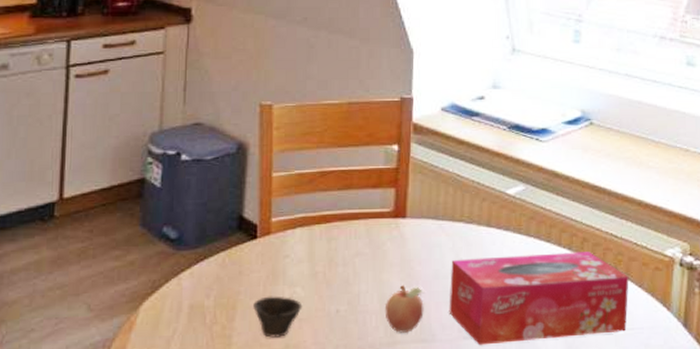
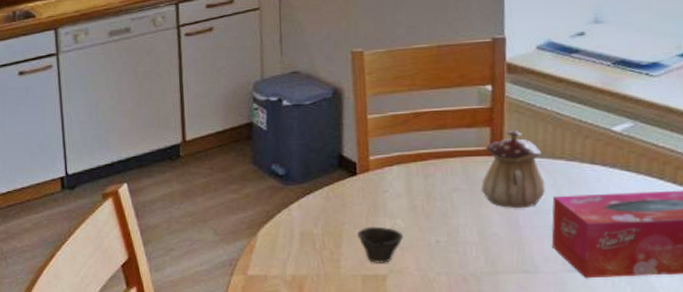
teapot: none [383,191,445,273] -> present [481,129,545,208]
fruit: present [384,285,424,333] -> none [484,219,525,264]

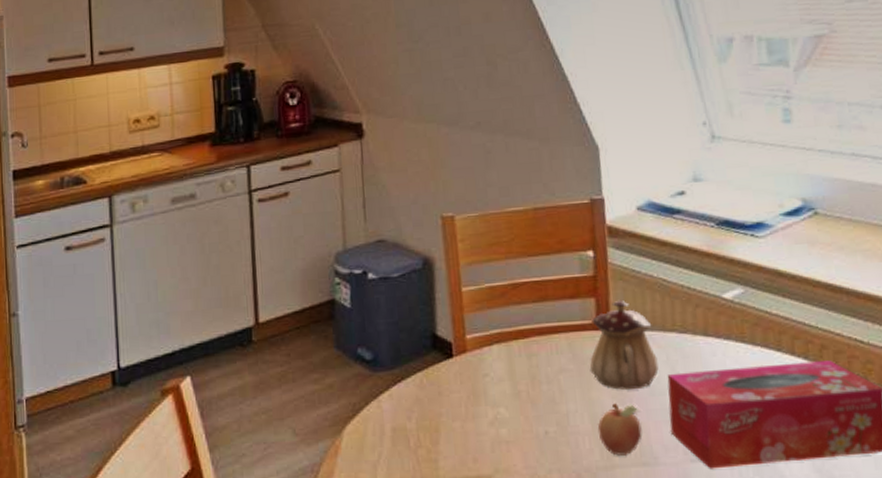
cup: present [357,226,404,263] -> none [456,417,509,462]
fruit: none [484,219,525,264] -> present [597,403,642,456]

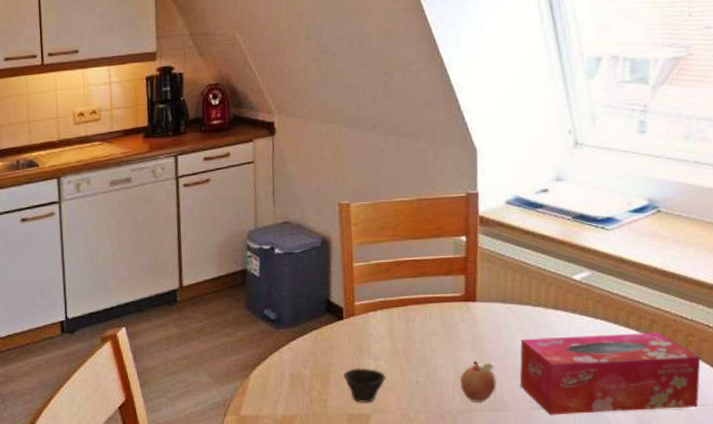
cup: none [456,417,509,462] -> present [344,368,386,403]
teapot: present [589,299,659,390] -> none [456,277,514,350]

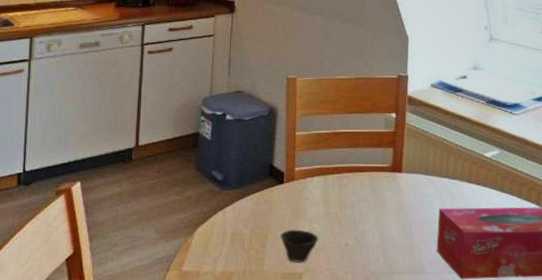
fruit: present [460,361,496,402] -> none [384,227,416,265]

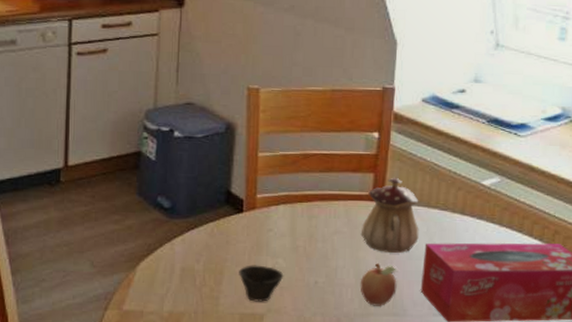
teapot: none [383,151,433,217] -> present [360,177,419,253]
fruit: none [384,227,416,265] -> present [360,263,398,306]

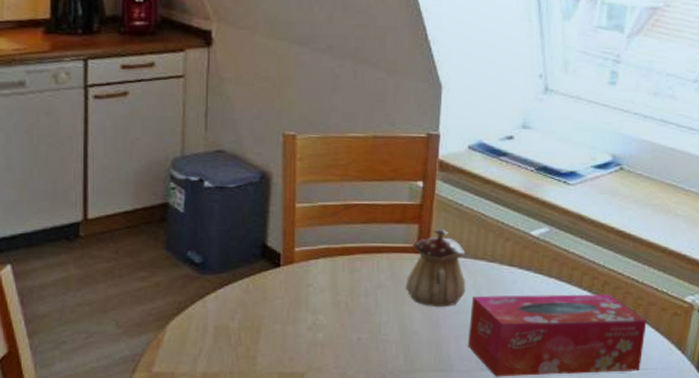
cup: present [239,265,284,302] -> none [277,322,325,360]
fruit: present [360,263,398,306] -> none [405,318,444,362]

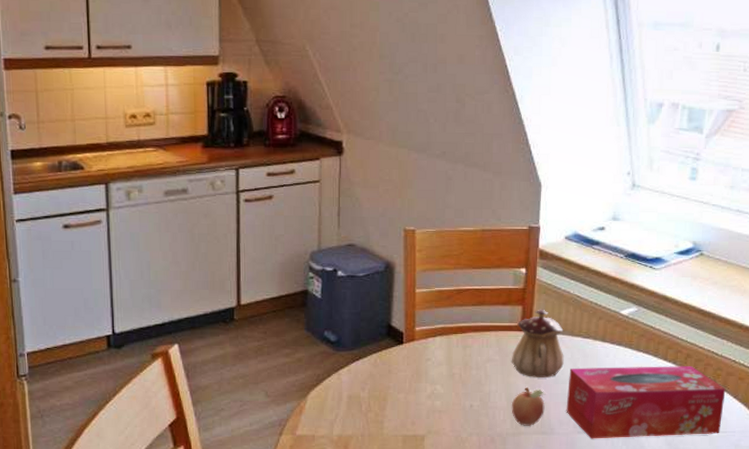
fruit: none [405,318,444,362] -> present [511,387,545,426]

